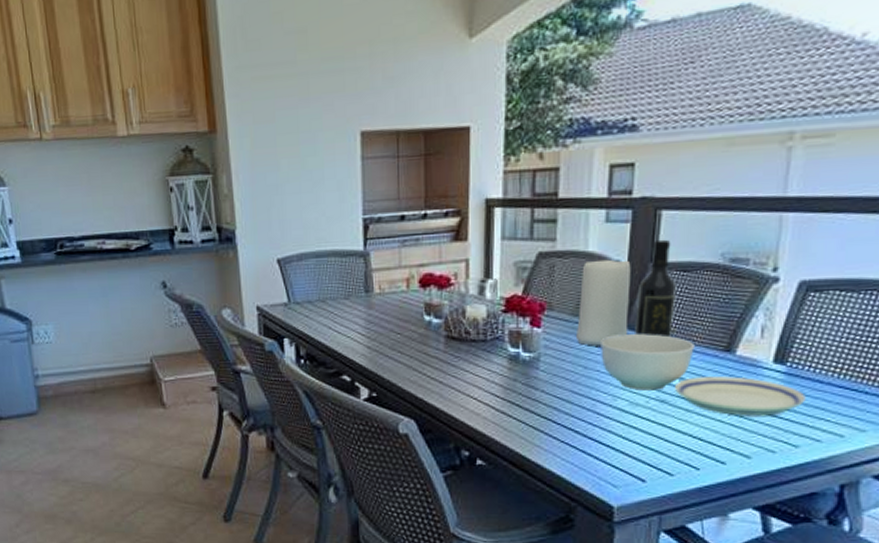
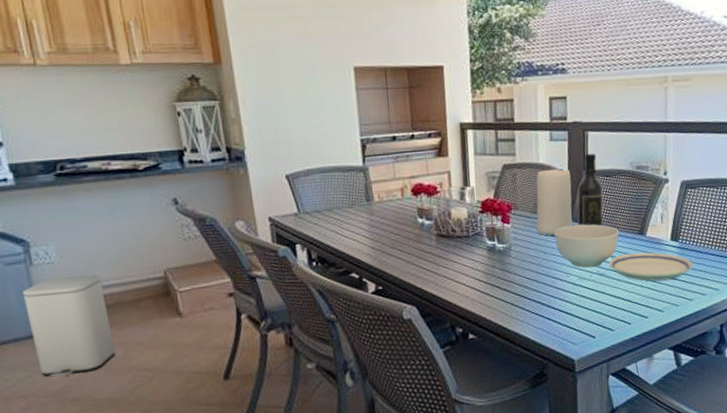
pedal bin: none [24,357,103,456] -> present [22,275,116,378]

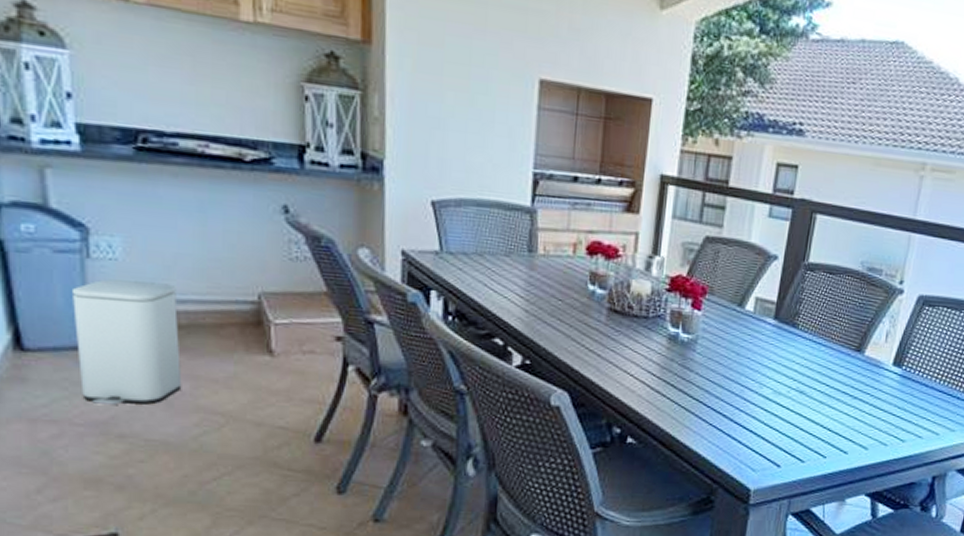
candle: present [535,169,573,236] -> none [731,252,787,335]
bowl: present [554,224,619,268] -> none [752,325,832,382]
wine bottle: present [577,153,604,227] -> none [784,240,823,334]
plate: present [609,252,693,281] -> none [813,372,914,412]

